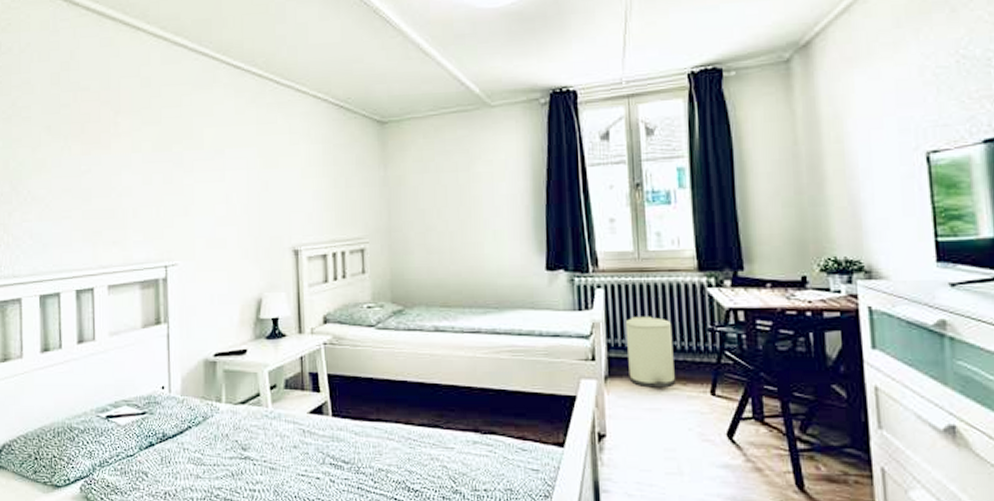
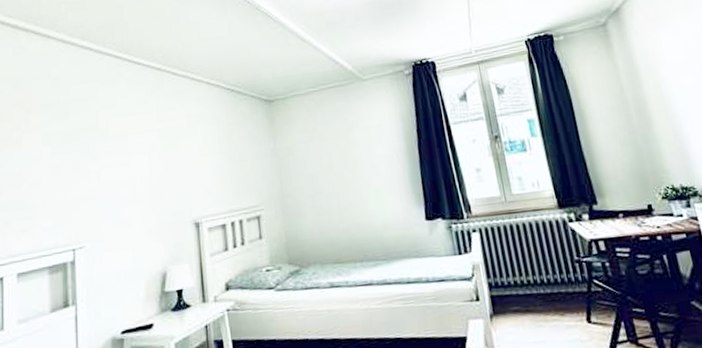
pedal bin: present [625,316,675,388] -> none [501,253,554,322]

